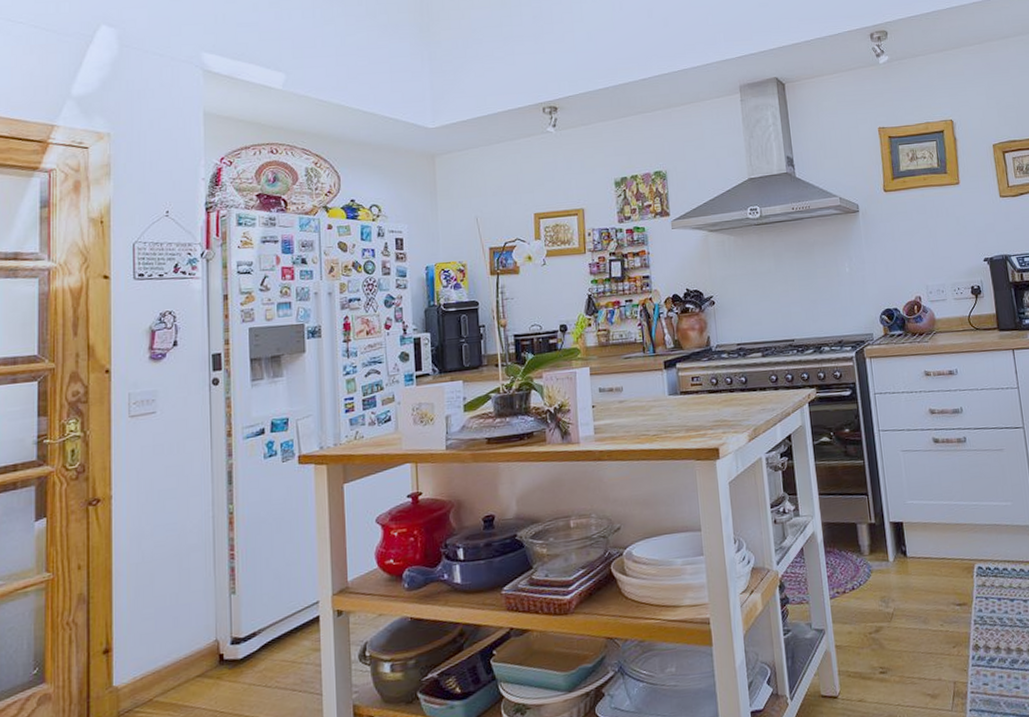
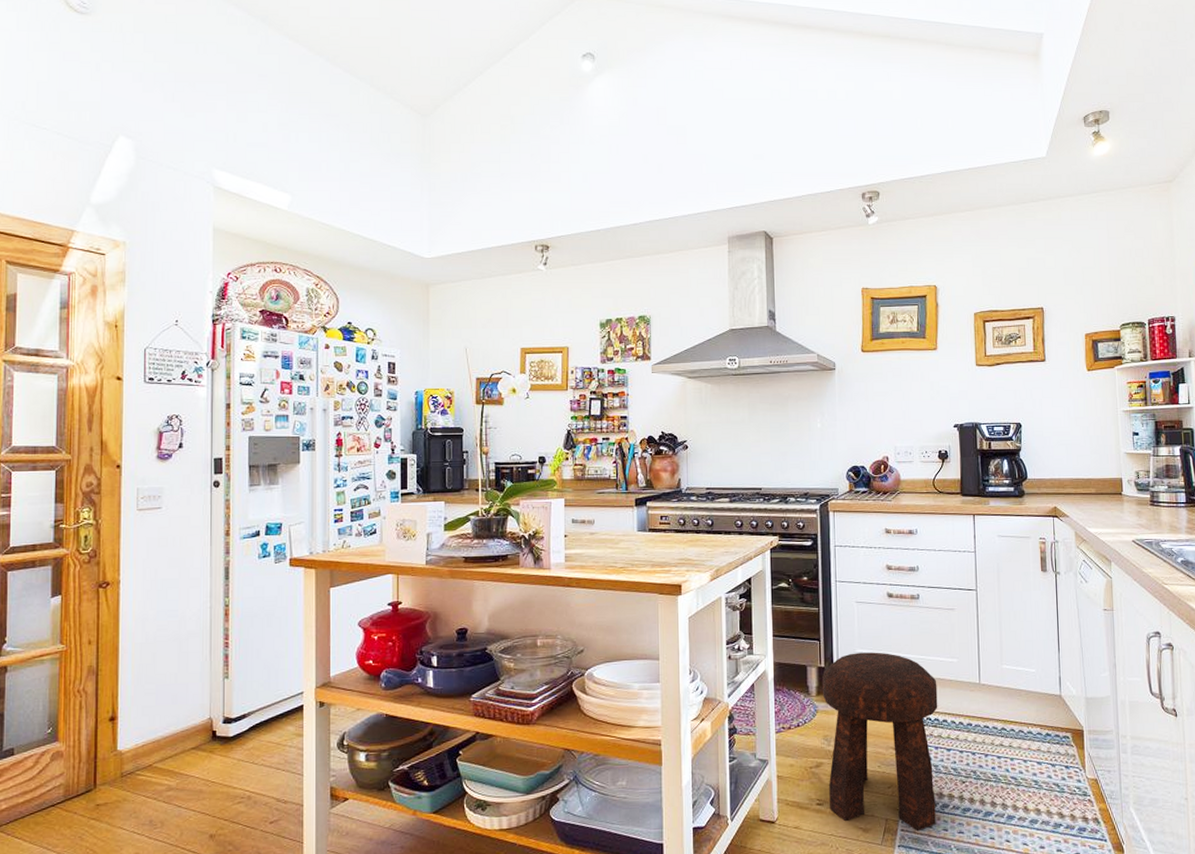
stool: none [874,502,1007,693] -> present [822,652,938,832]

